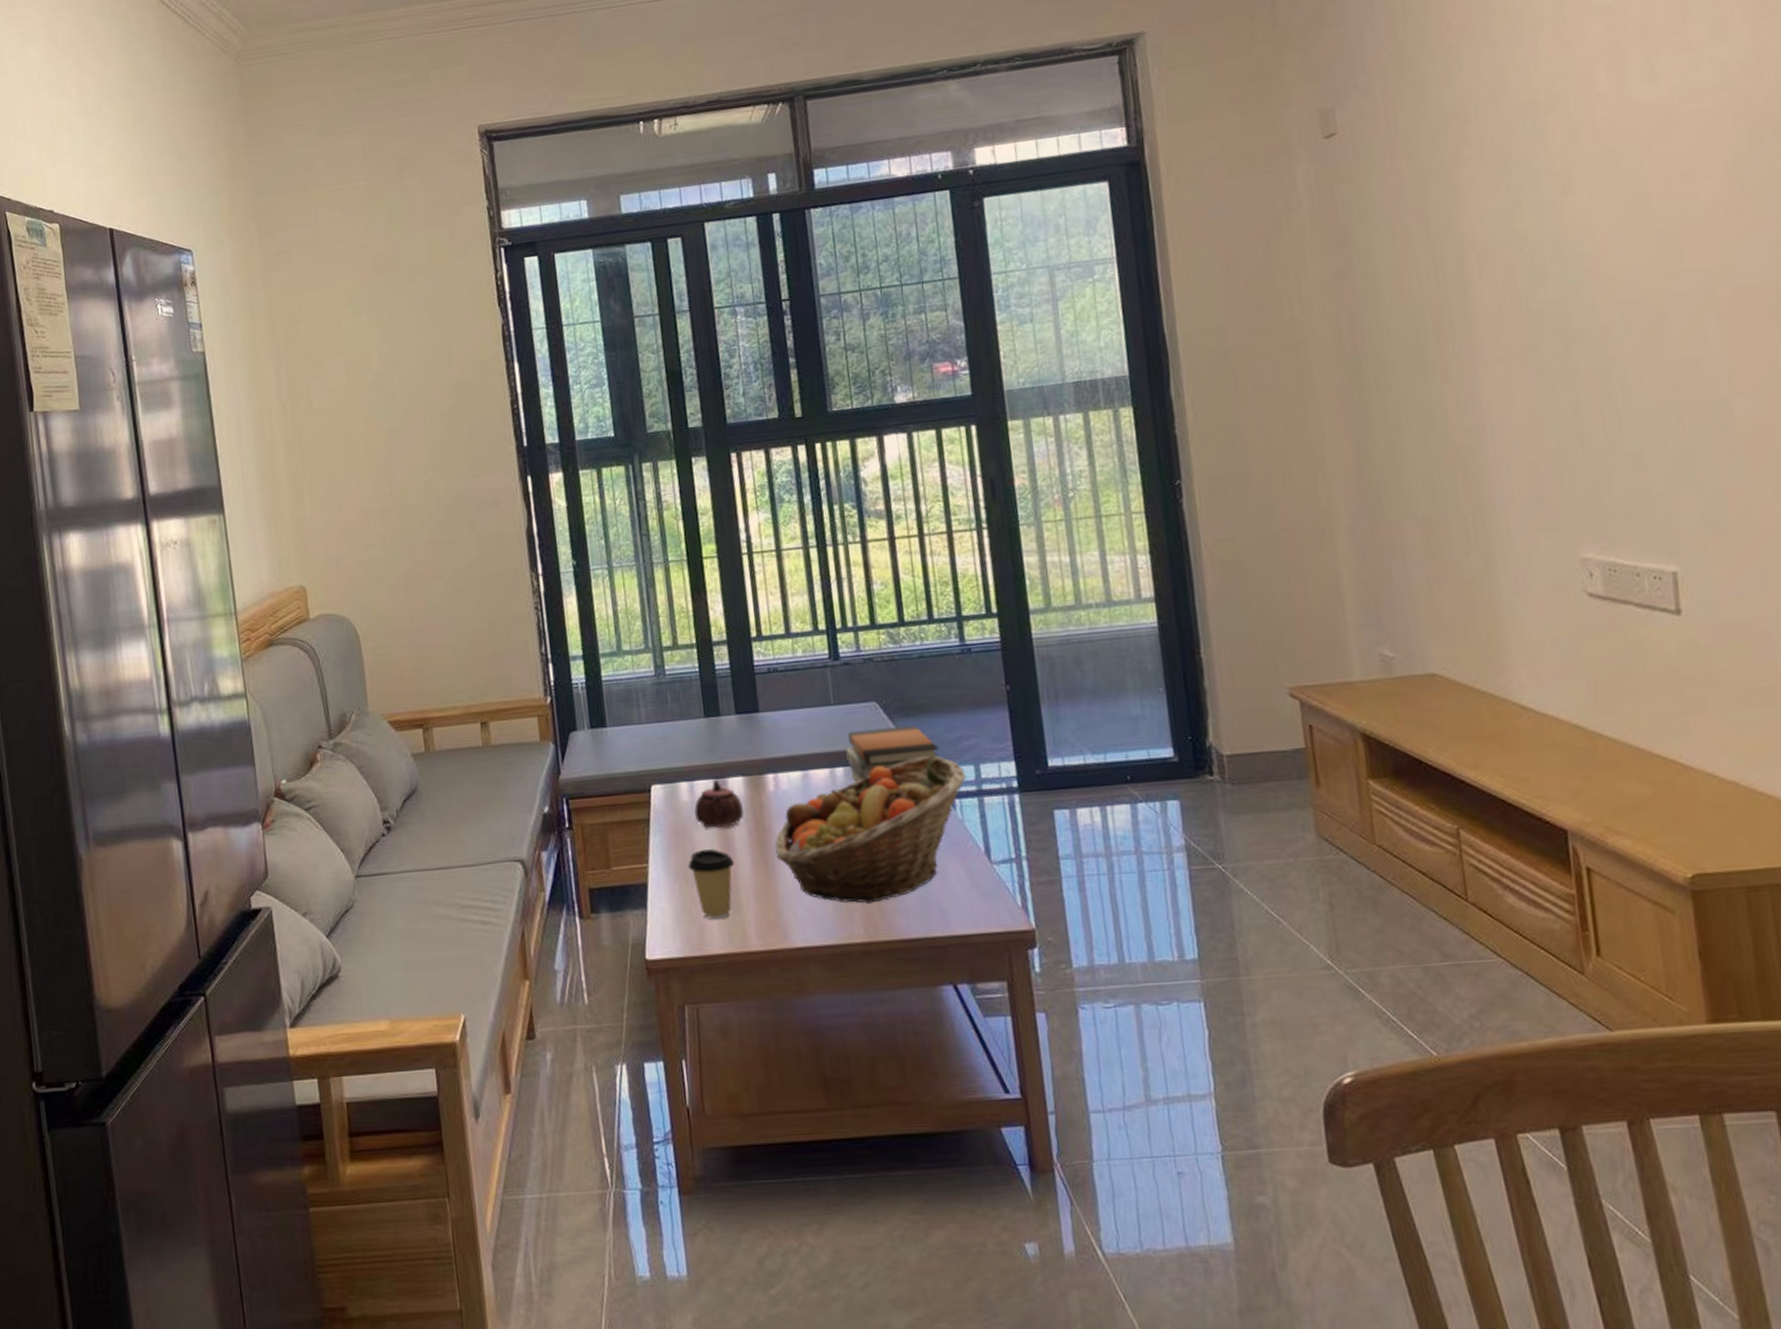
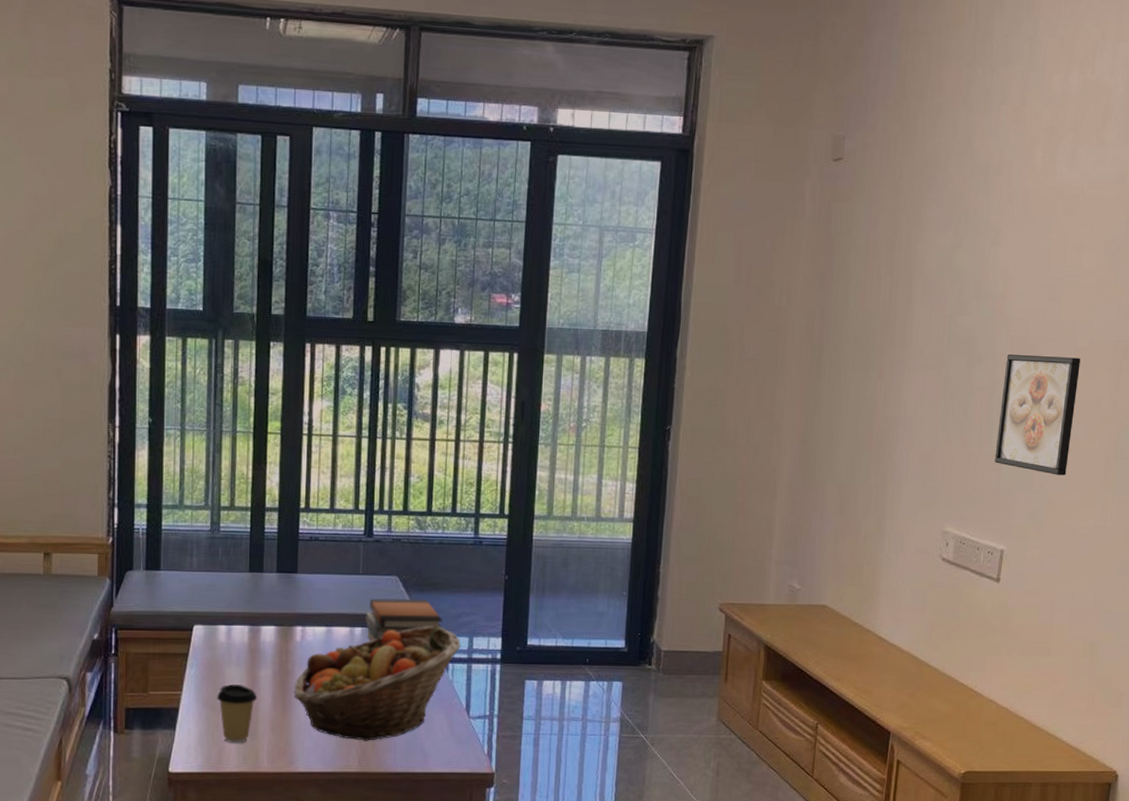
teapot: present [694,780,744,829] -> none [229,627,271,667]
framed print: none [1618,311,1745,465] -> present [994,355,1081,475]

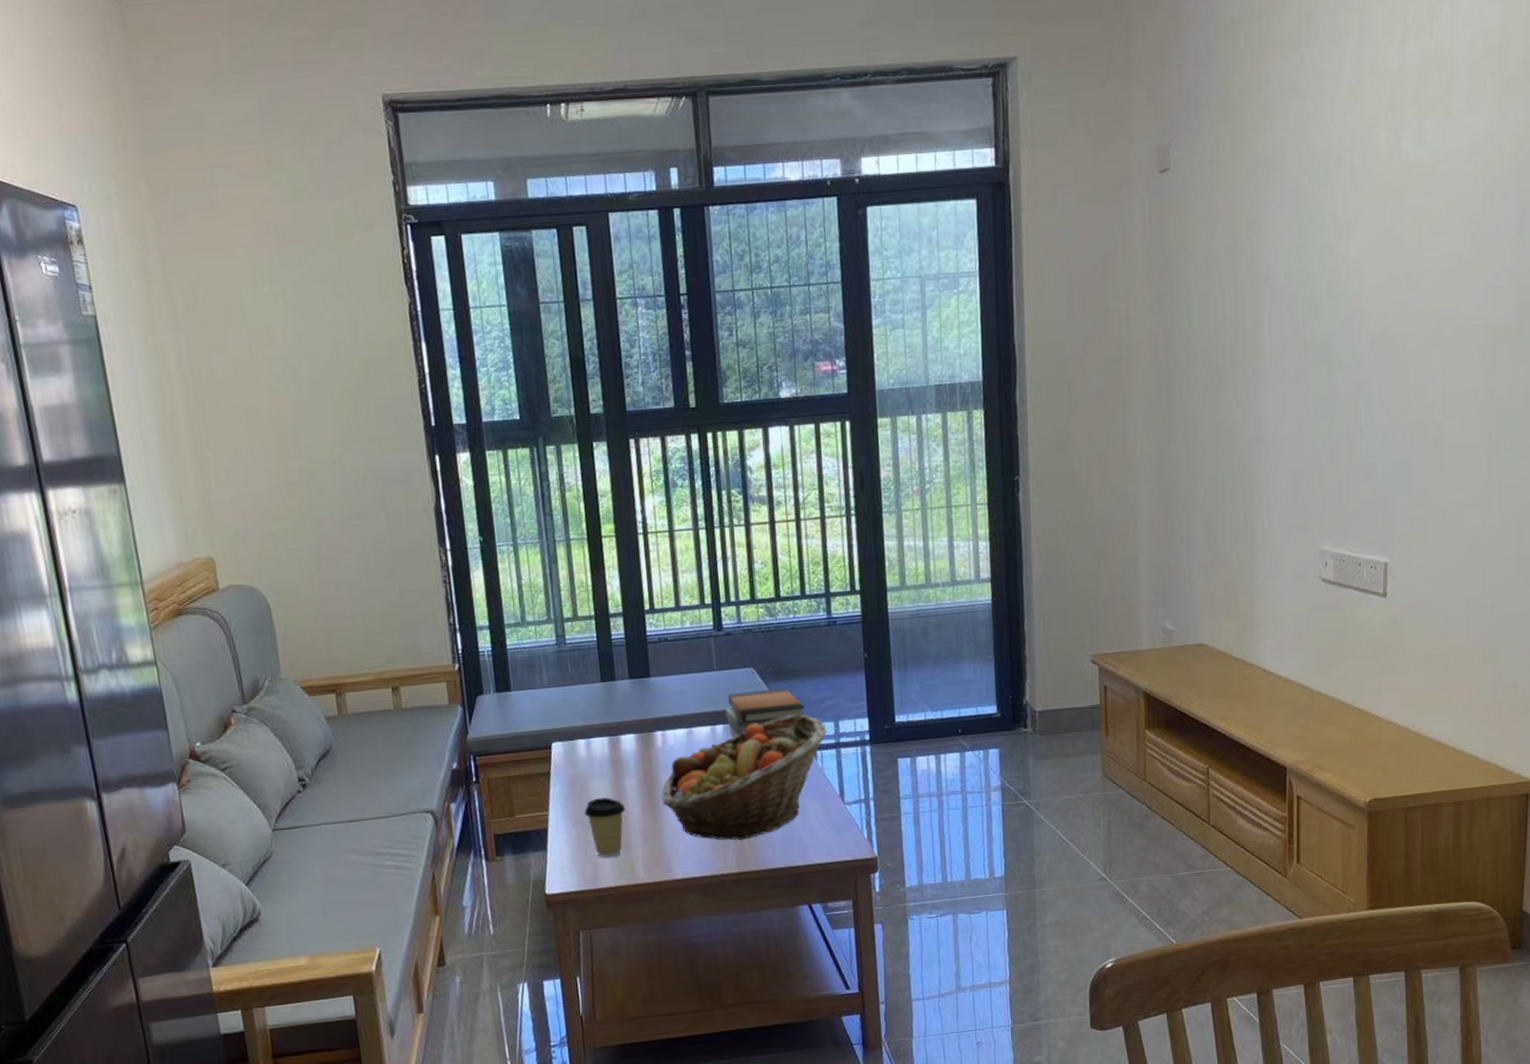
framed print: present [994,355,1081,475] -> none [1367,348,1450,476]

